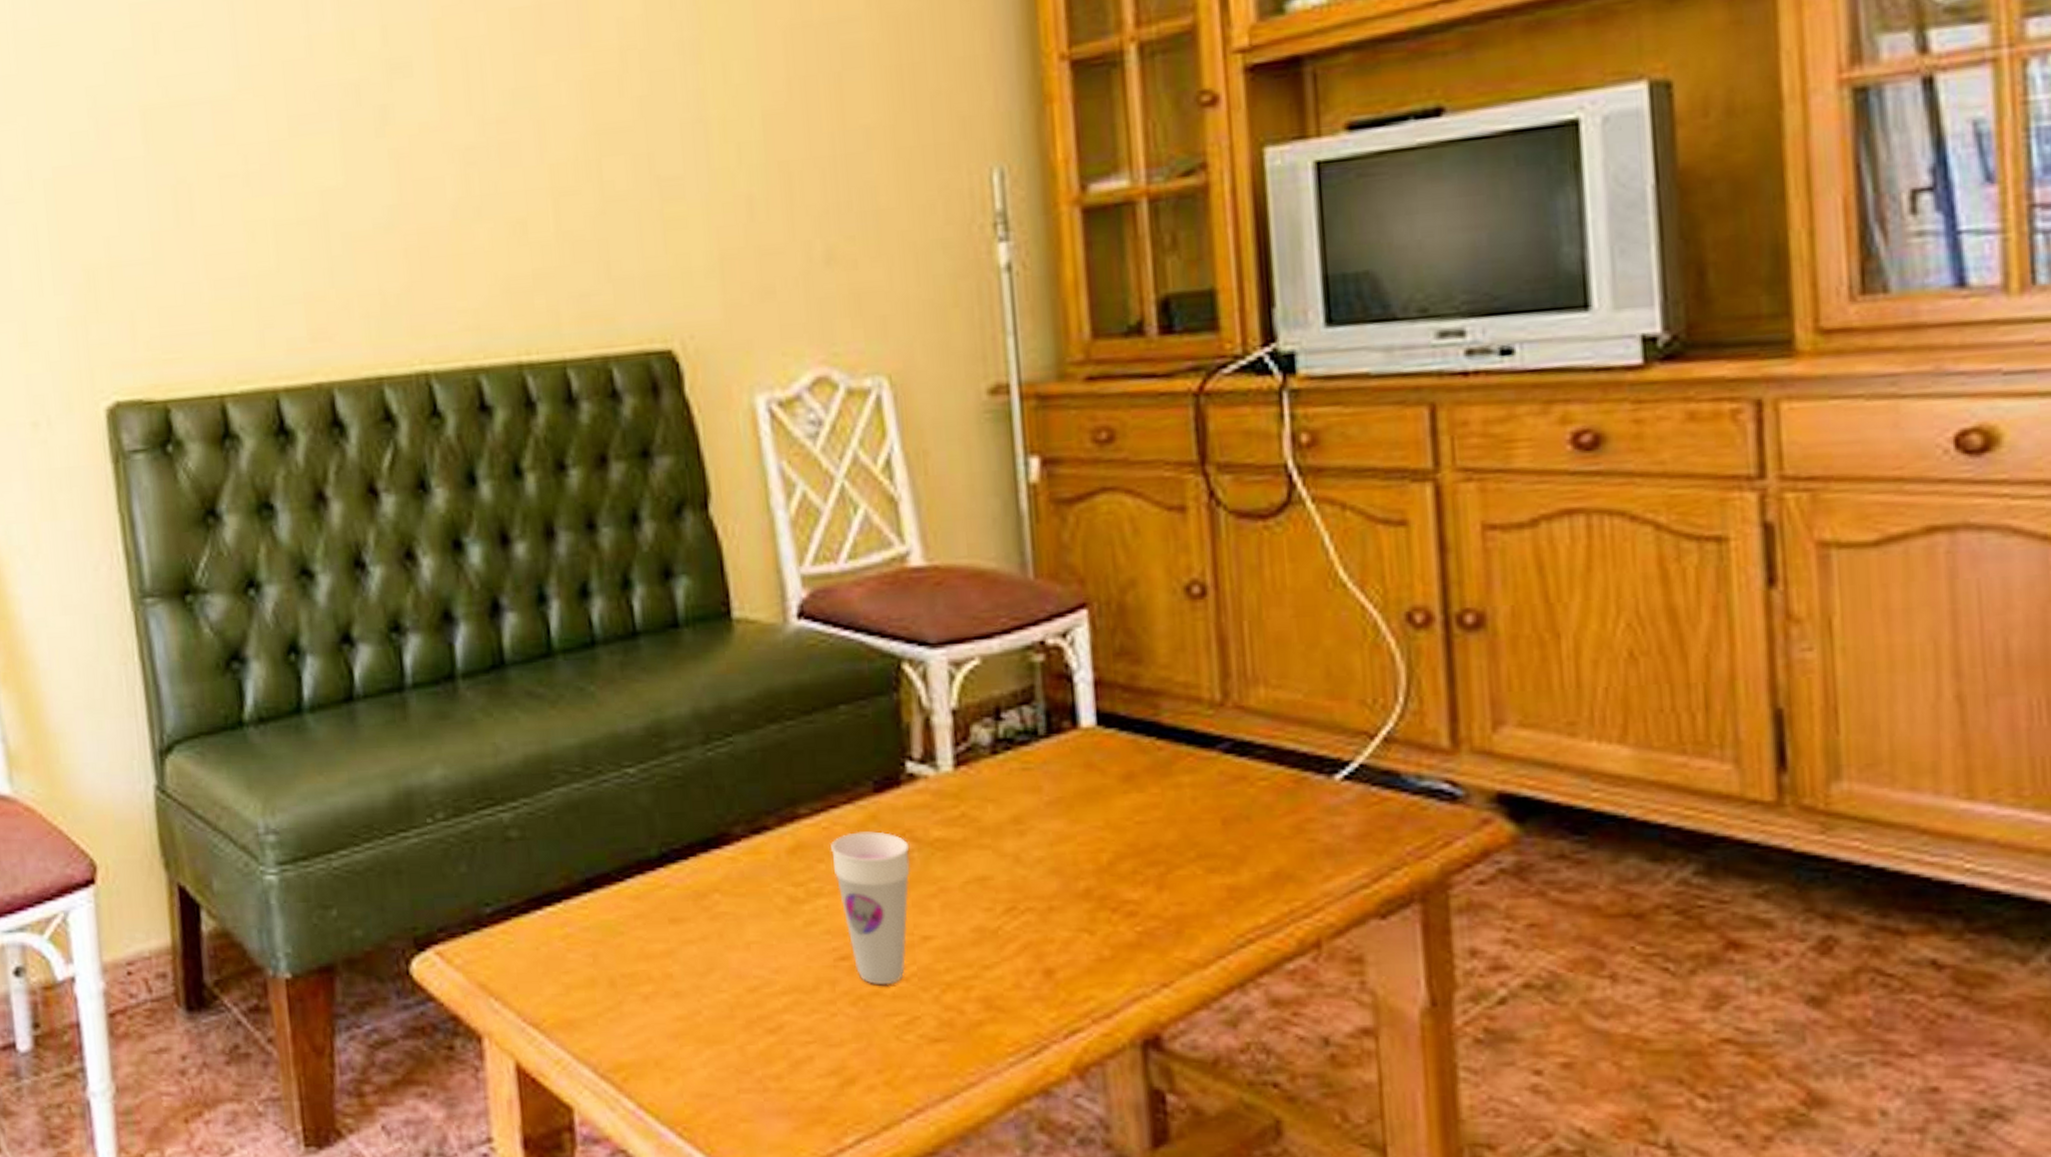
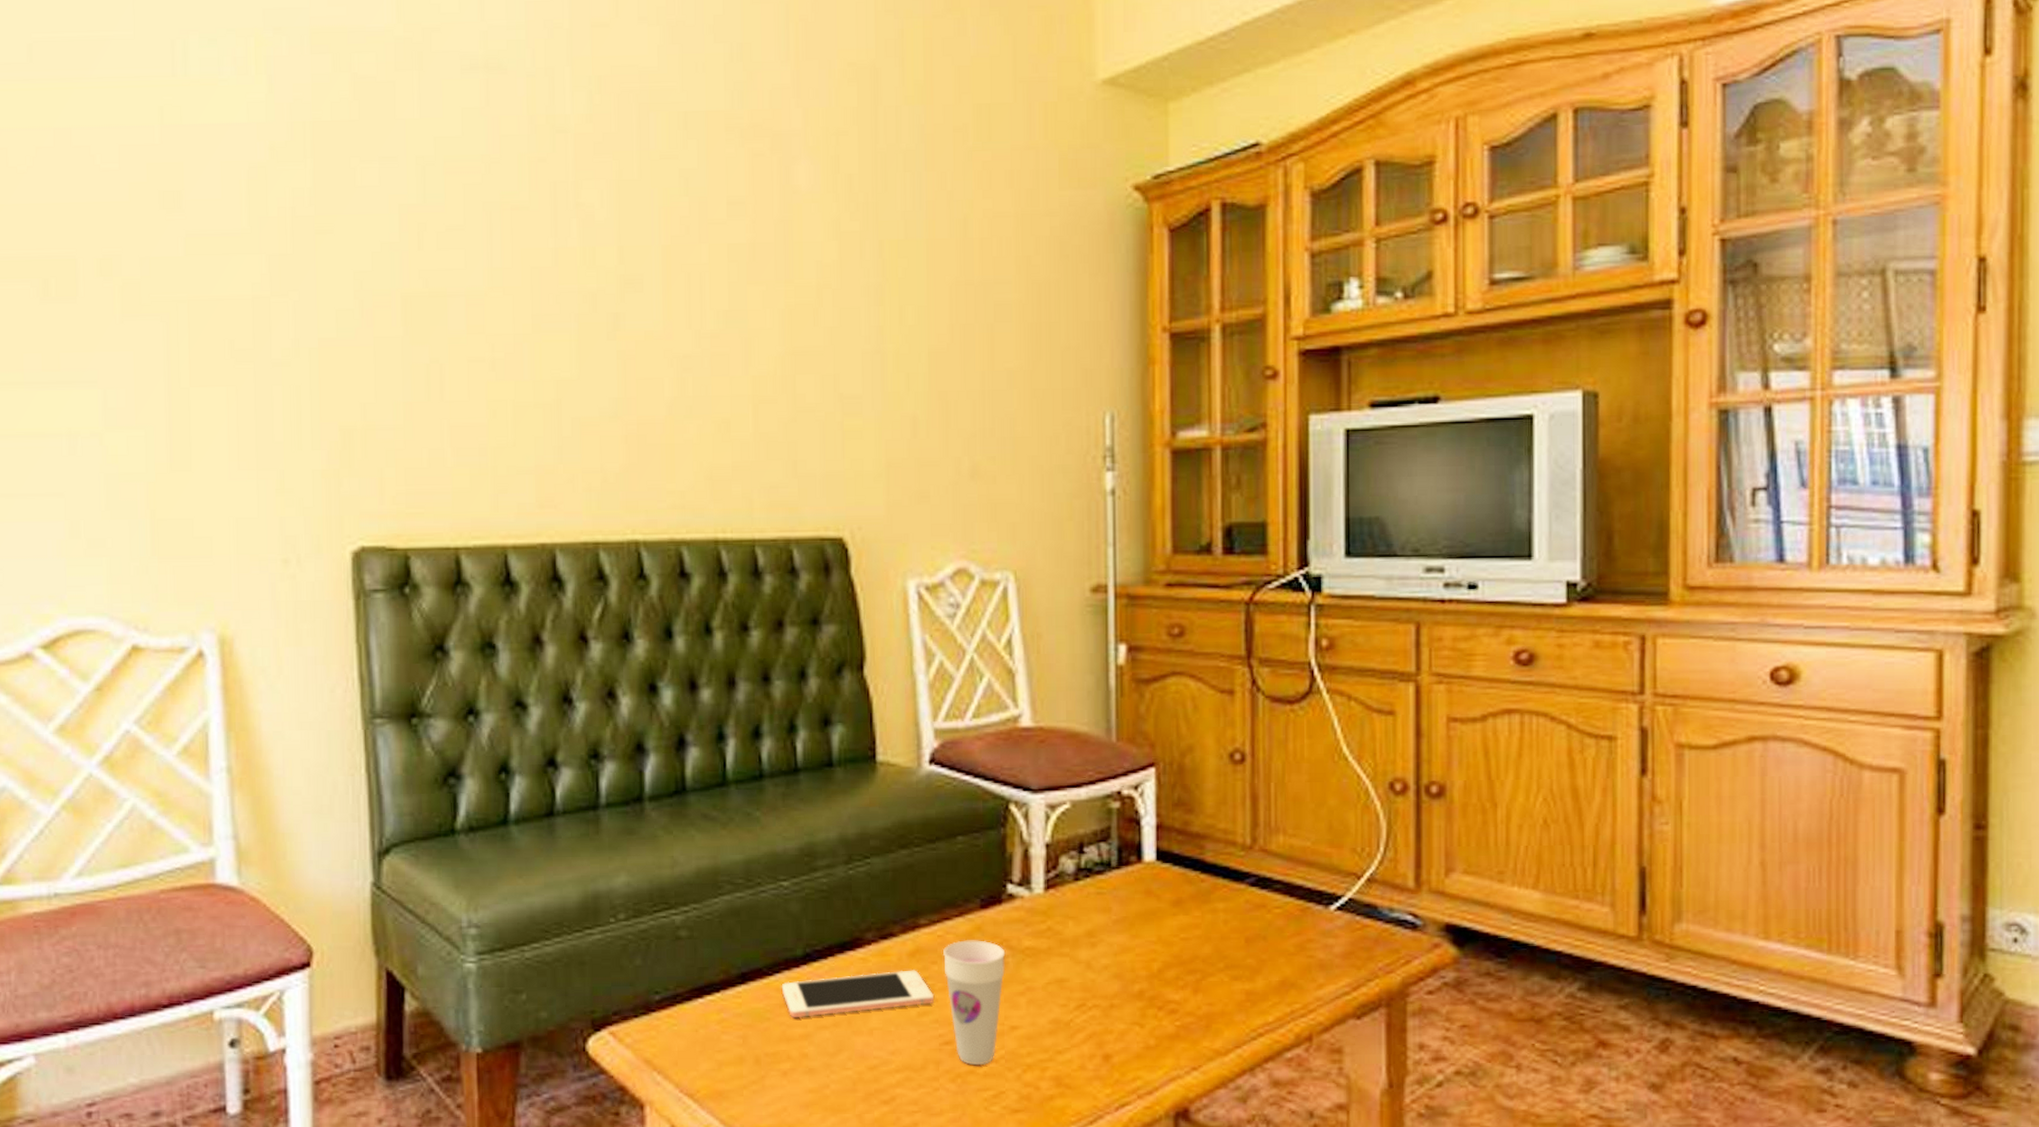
cell phone: none [634,870,823,932] -> present [781,970,934,1018]

